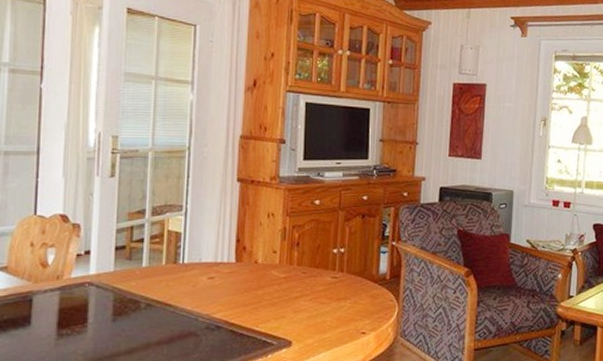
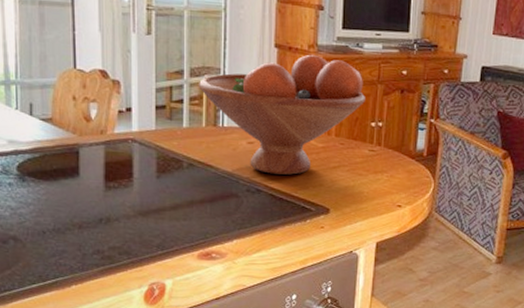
fruit bowl: none [160,186,327,309] -> present [199,54,365,175]

